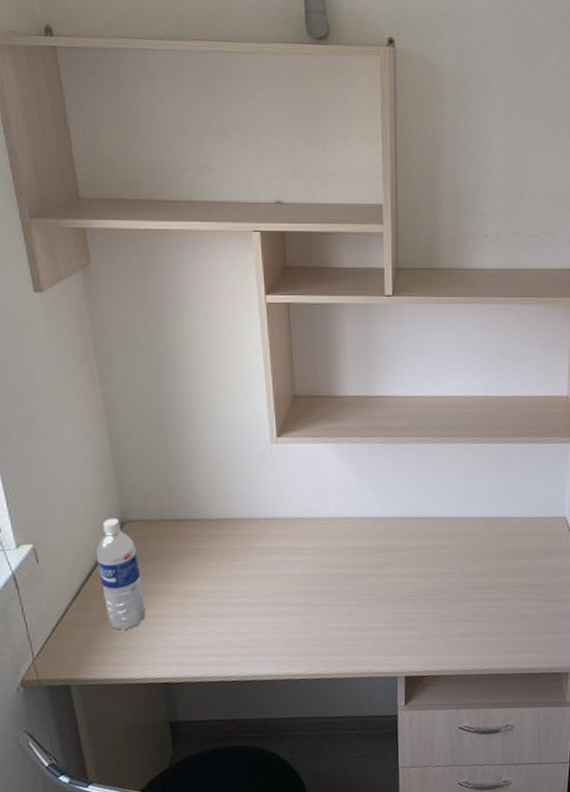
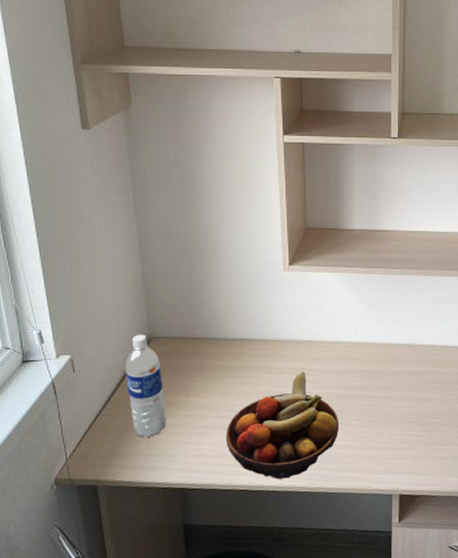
fruit bowl: none [212,550,337,667] -> present [225,371,339,479]

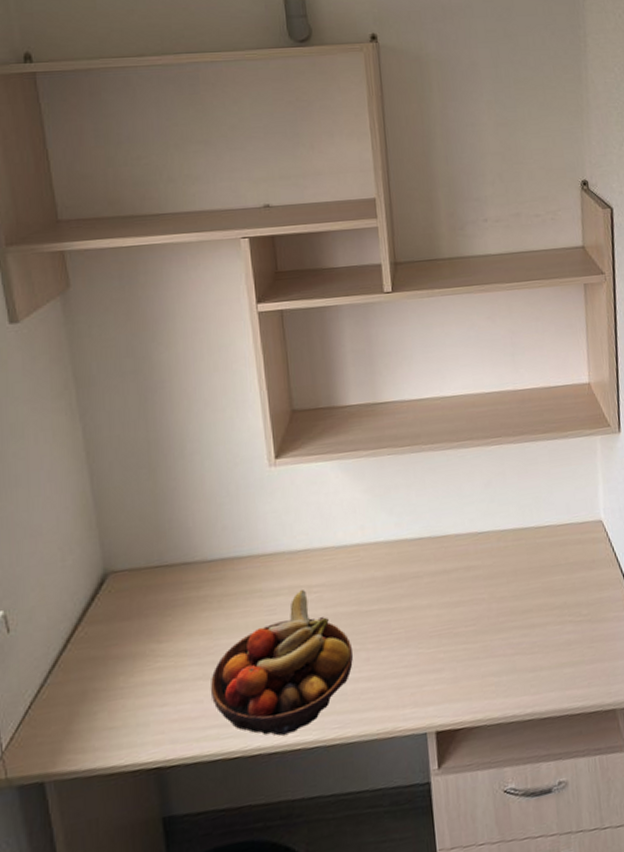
water bottle: present [124,334,166,437] -> none [75,570,133,706]

